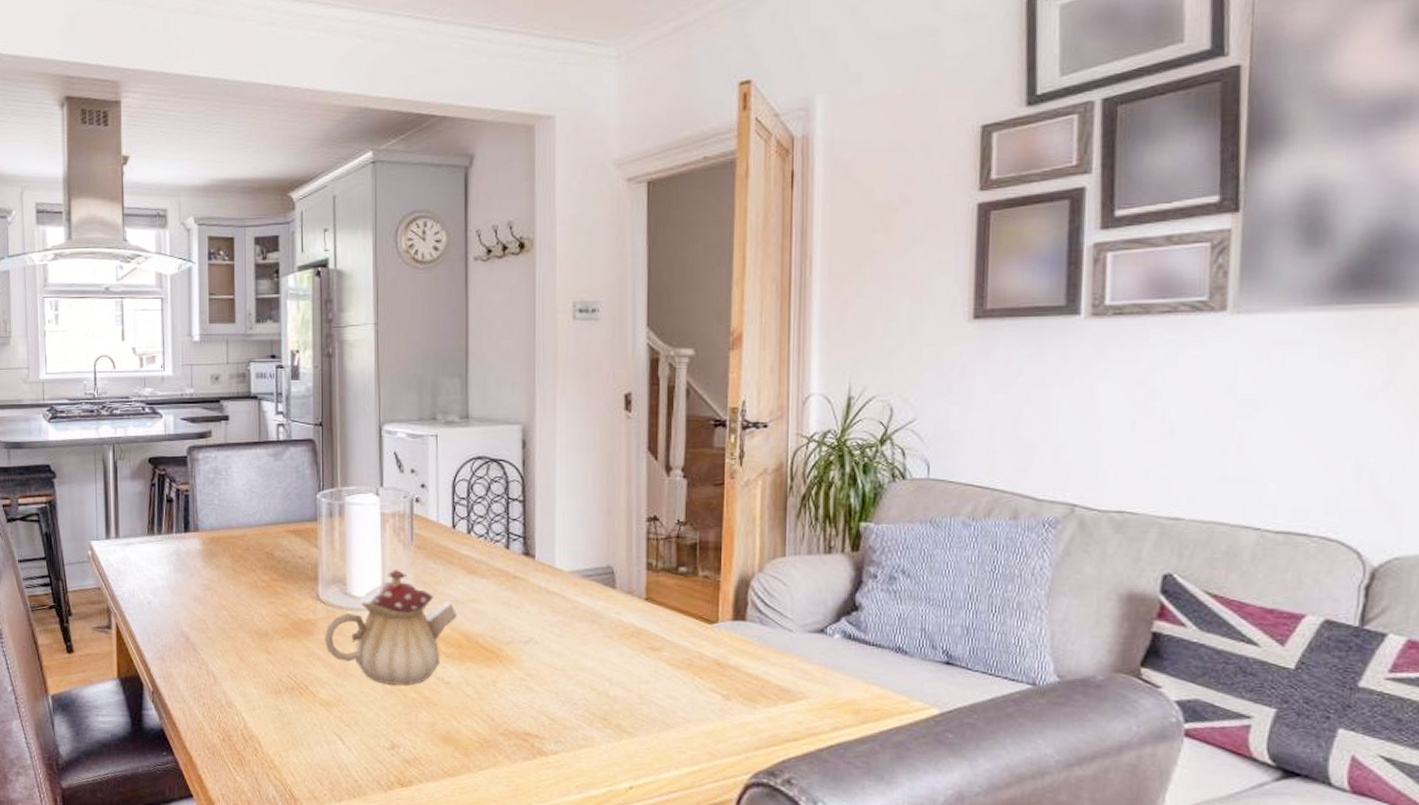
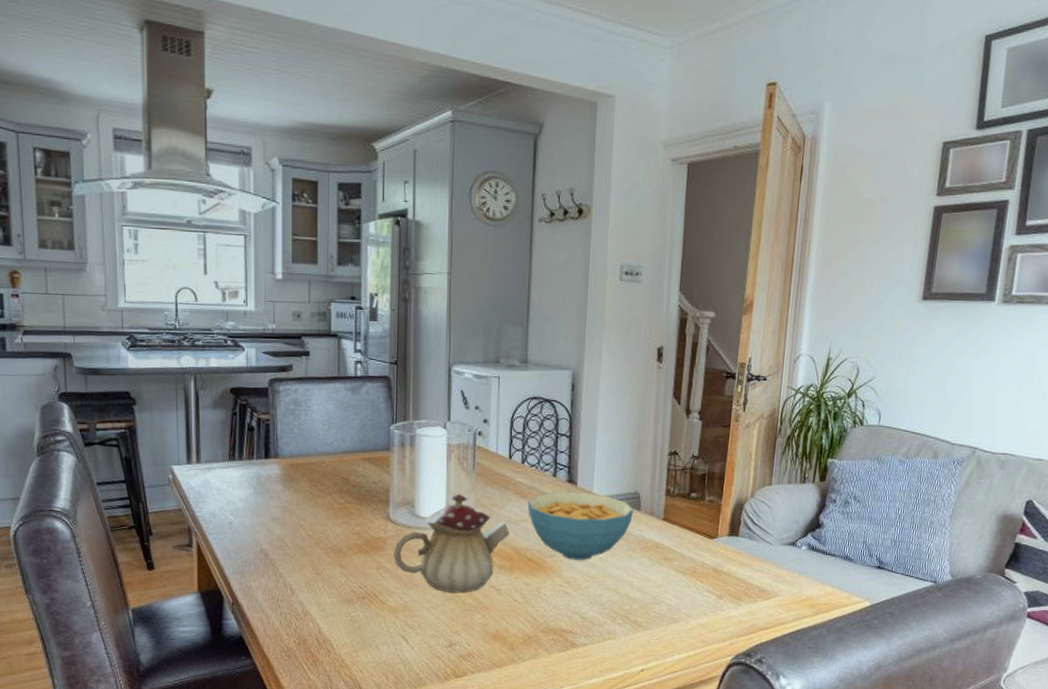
cereal bowl: none [476,566,608,649] -> present [527,492,634,560]

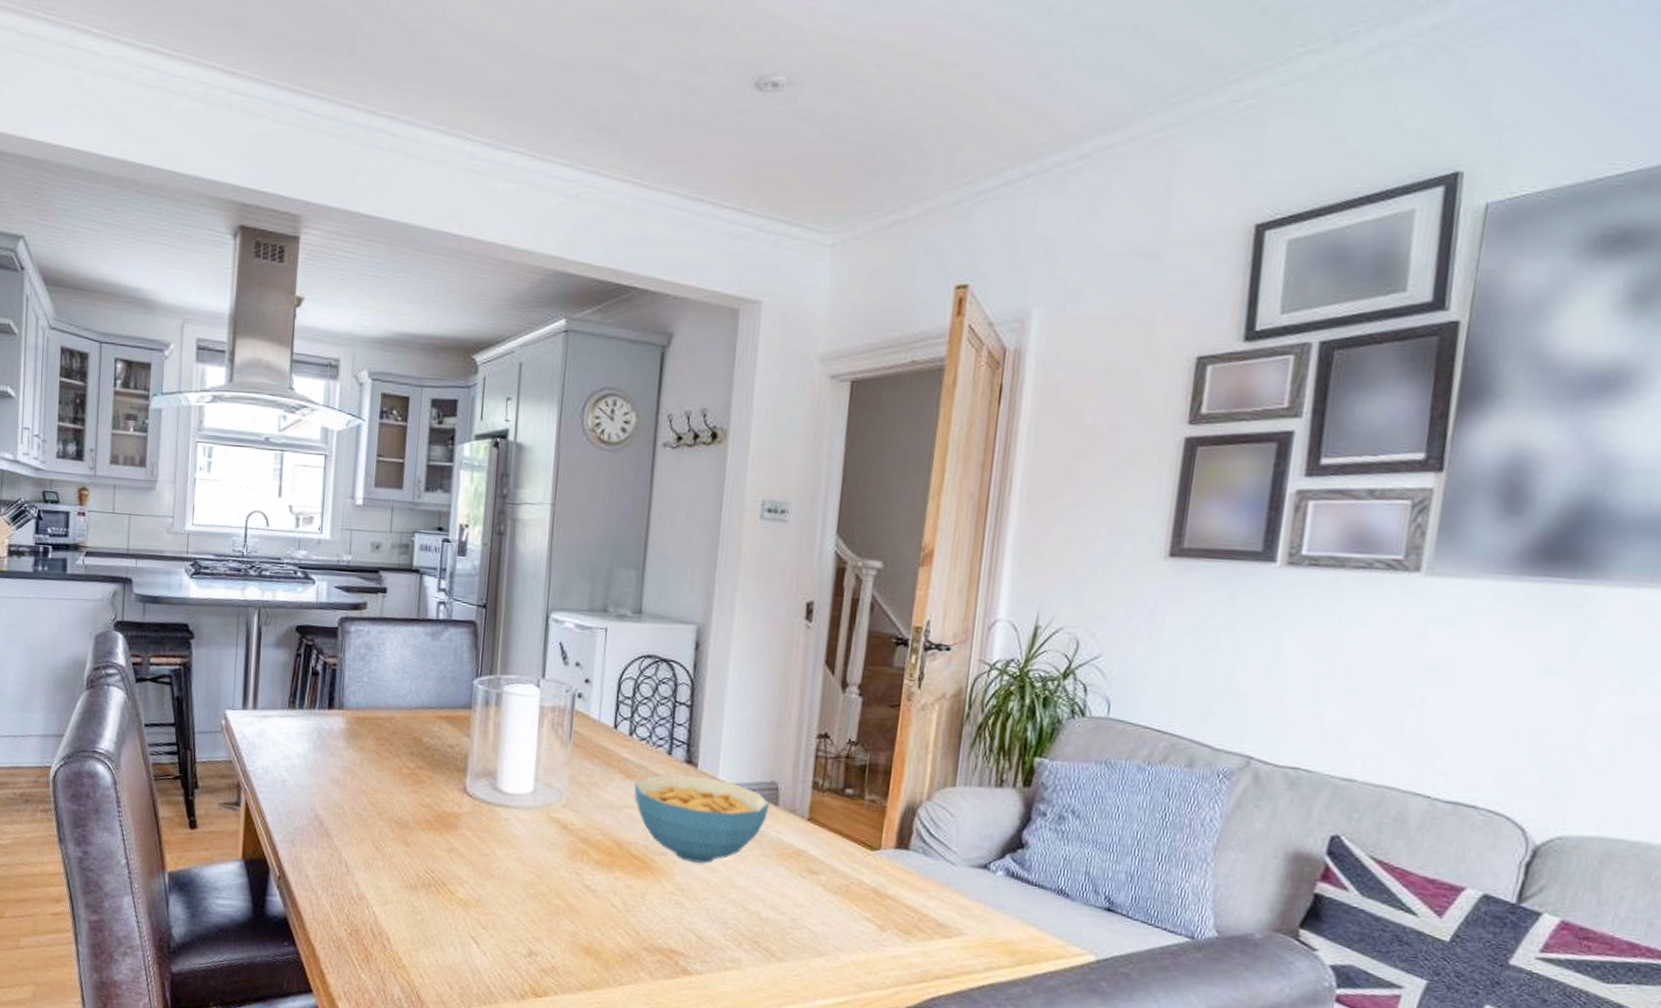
teapot: present [393,494,510,593] -> none [467,767,611,891]

